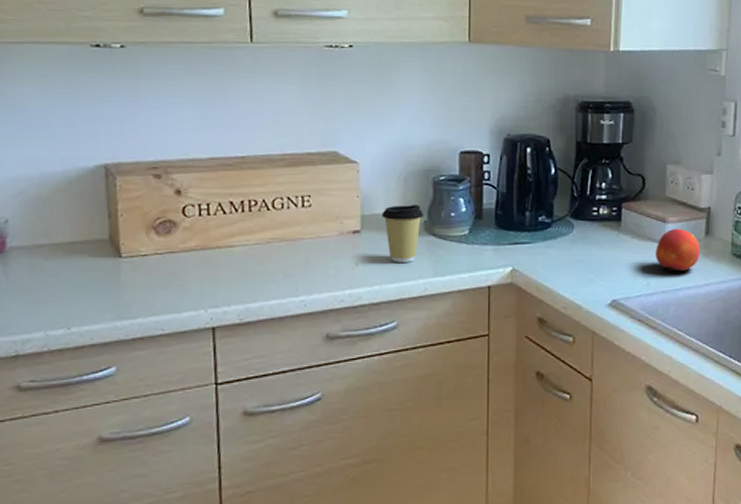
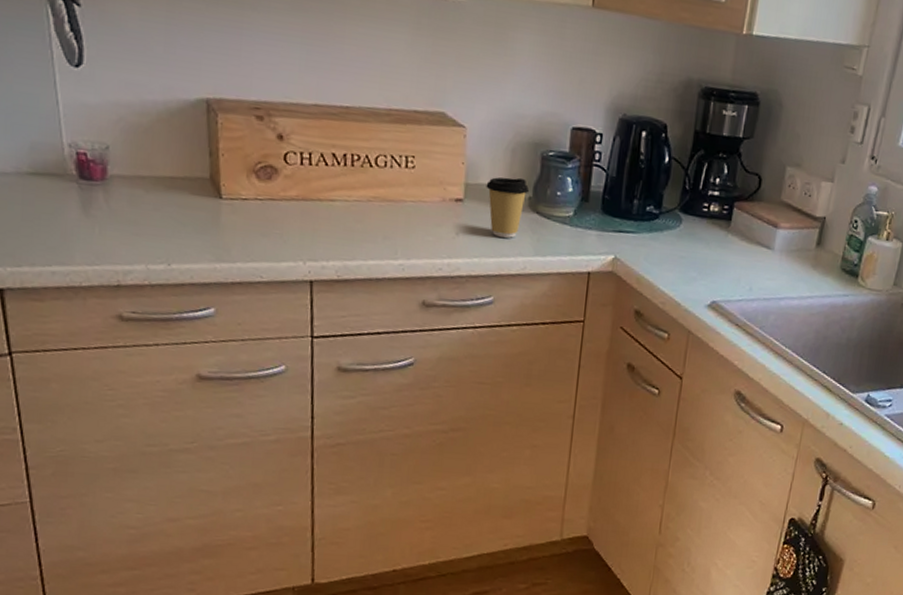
fruit: present [656,228,701,272] -> none [762,235,810,281]

